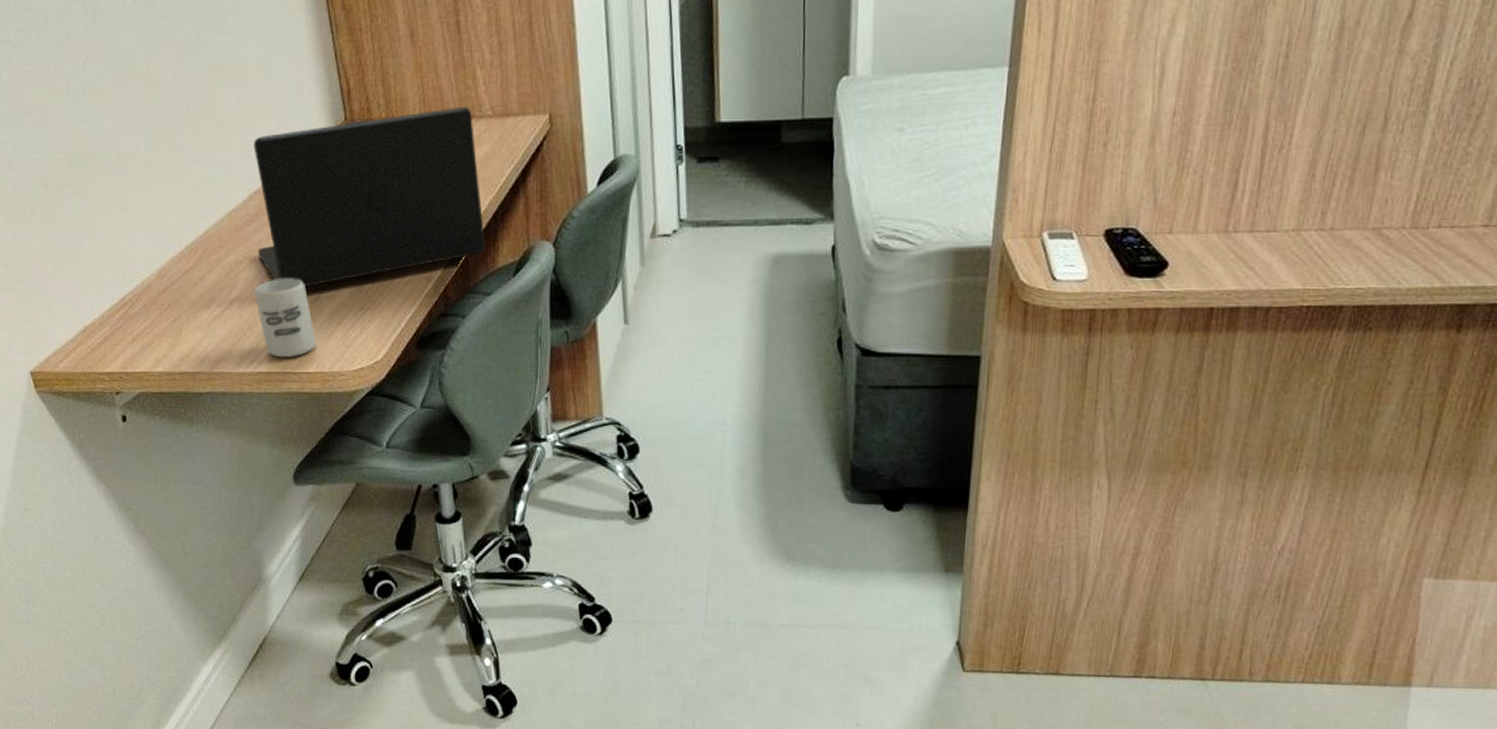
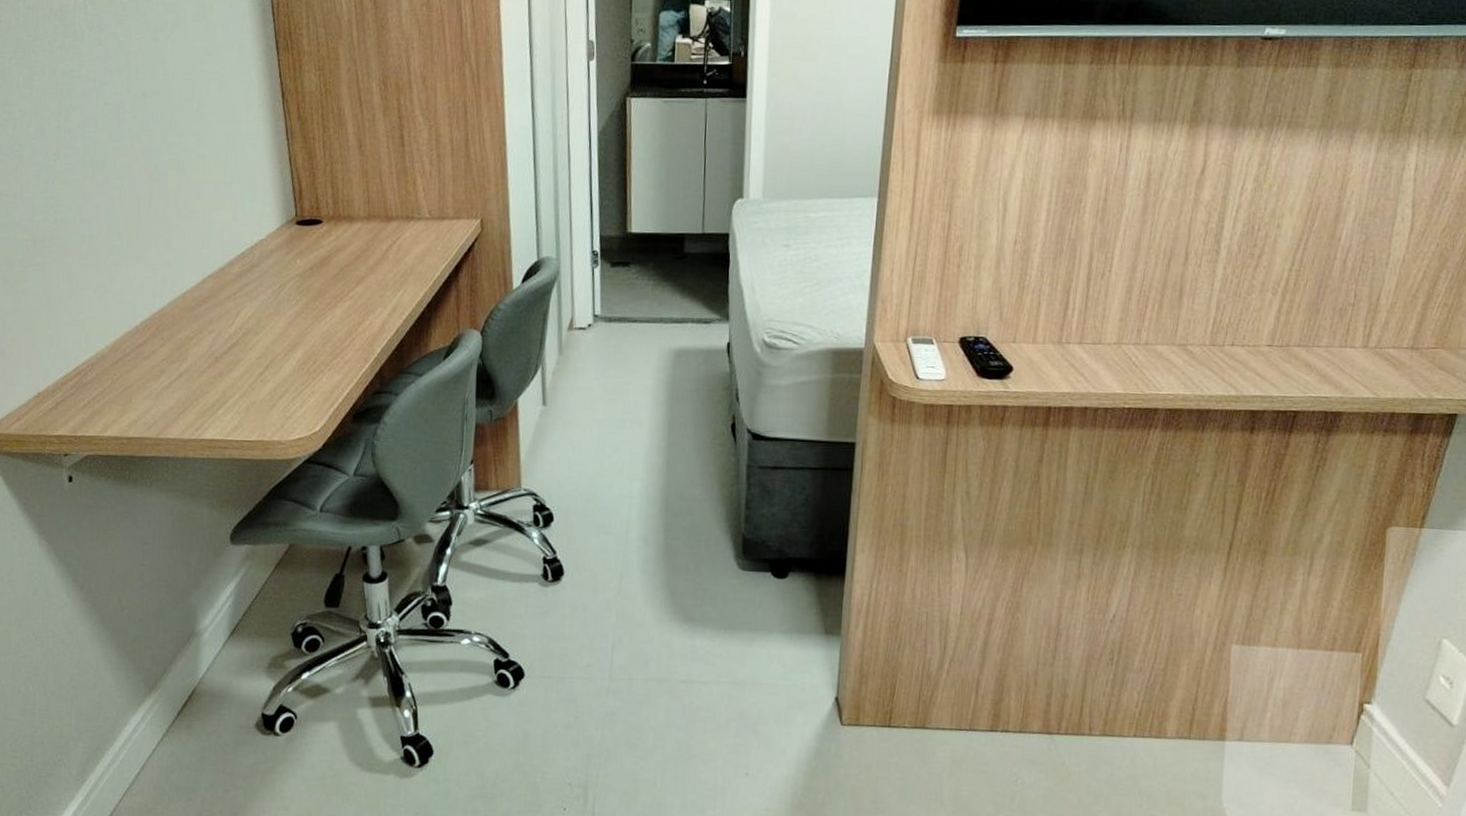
laptop: present [253,107,485,287] -> none [207,209,419,363]
cup: present [254,277,316,358] -> none [202,354,258,427]

